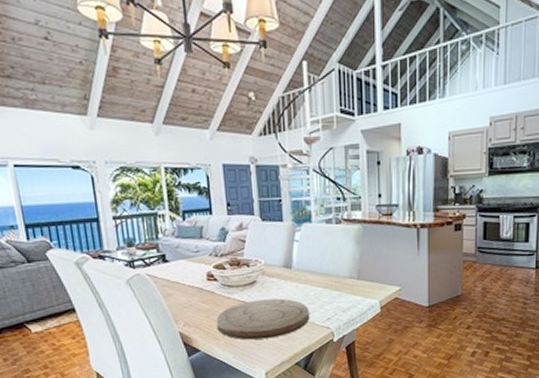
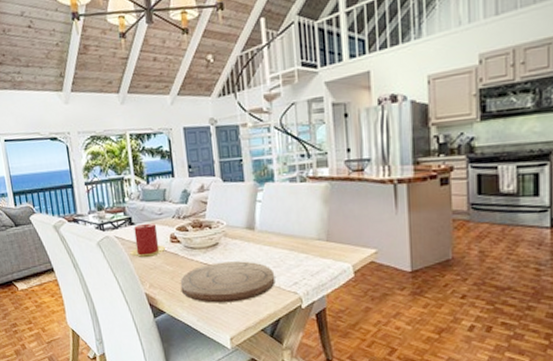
candle: none [163,260,202,297] -> present [130,223,166,258]

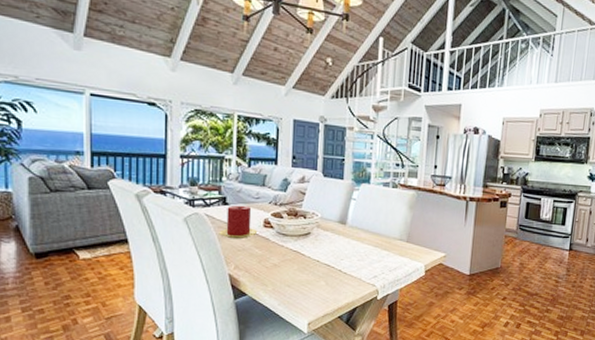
cutting board: present [180,261,276,303] -> none [266,251,358,290]

